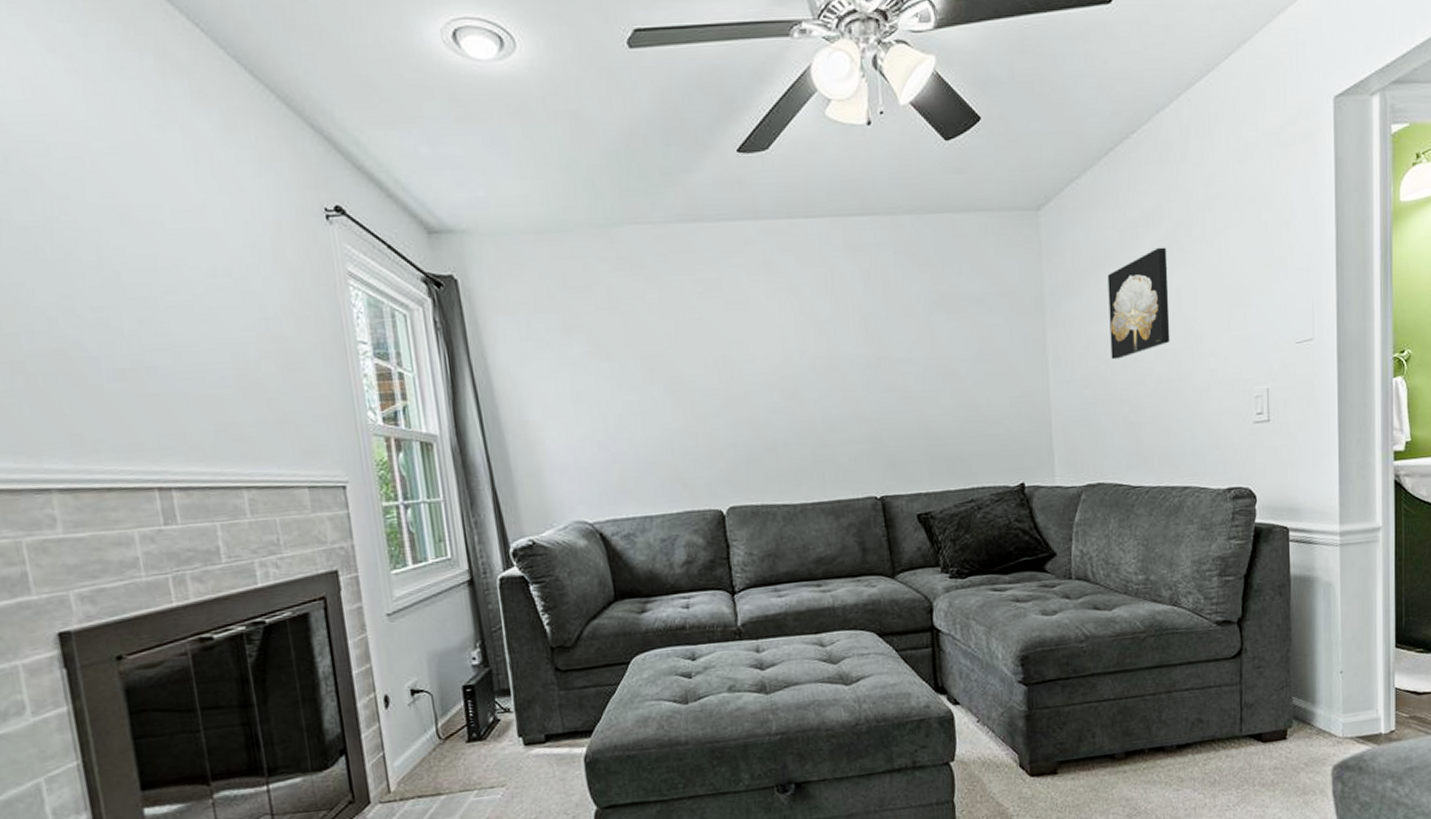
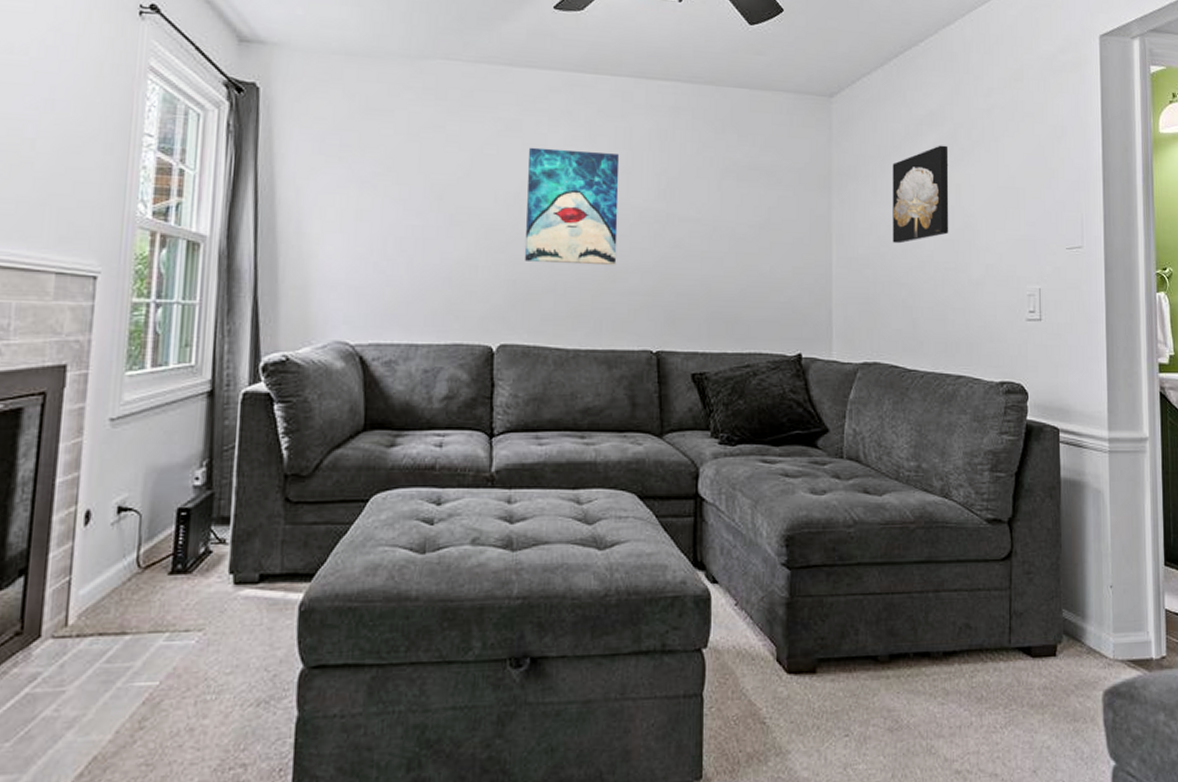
wall art: none [731,302,833,423] -> present [525,147,620,265]

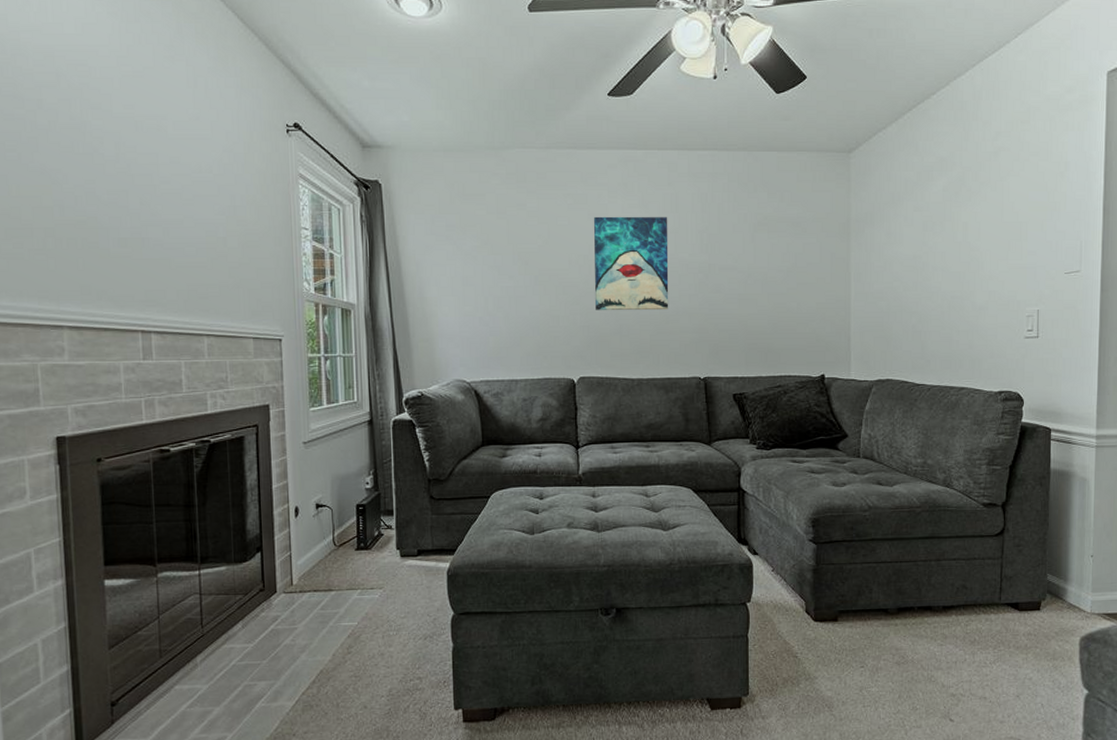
wall art: present [892,145,949,244] -> none [904,188,957,278]

